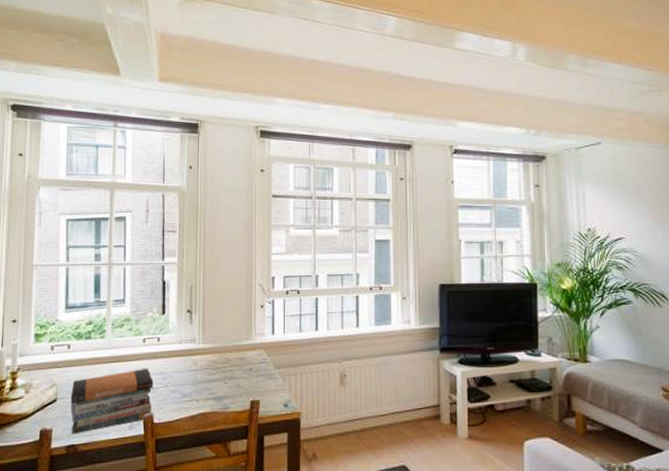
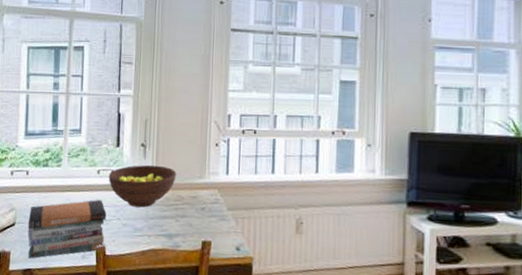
fruit bowl: none [154,330,223,373] -> present [108,164,176,208]

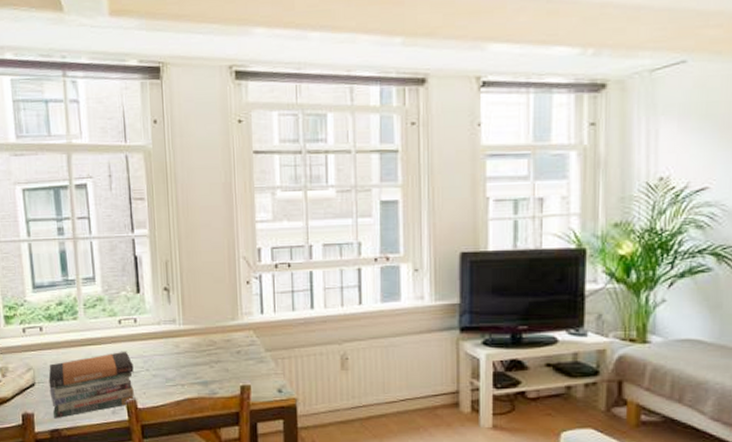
fruit bowl: present [108,164,176,208] -> none [131,309,206,356]

